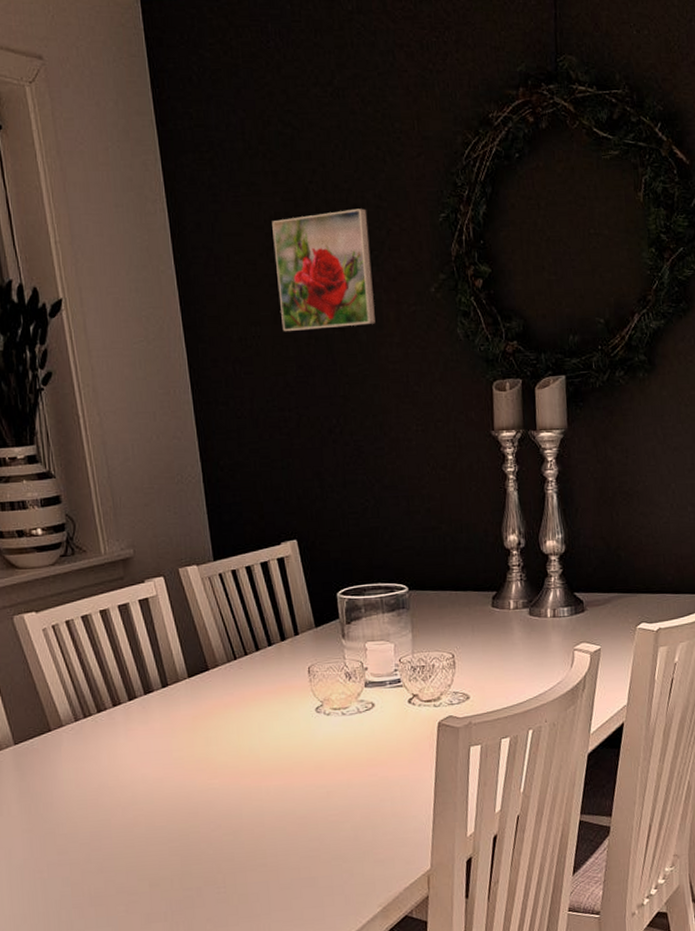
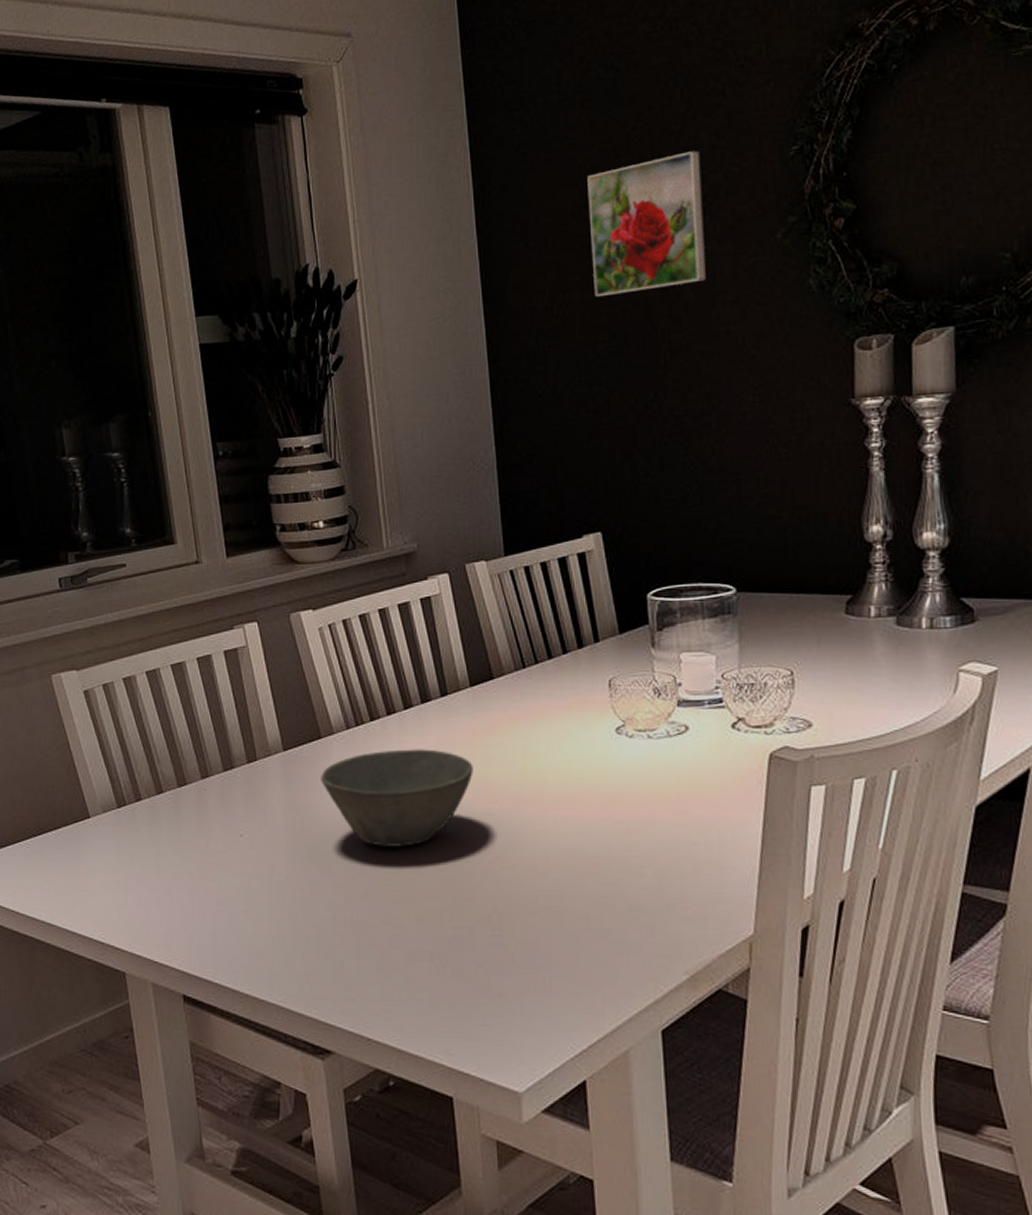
bowl: none [52,735,195,825] -> present [321,749,473,847]

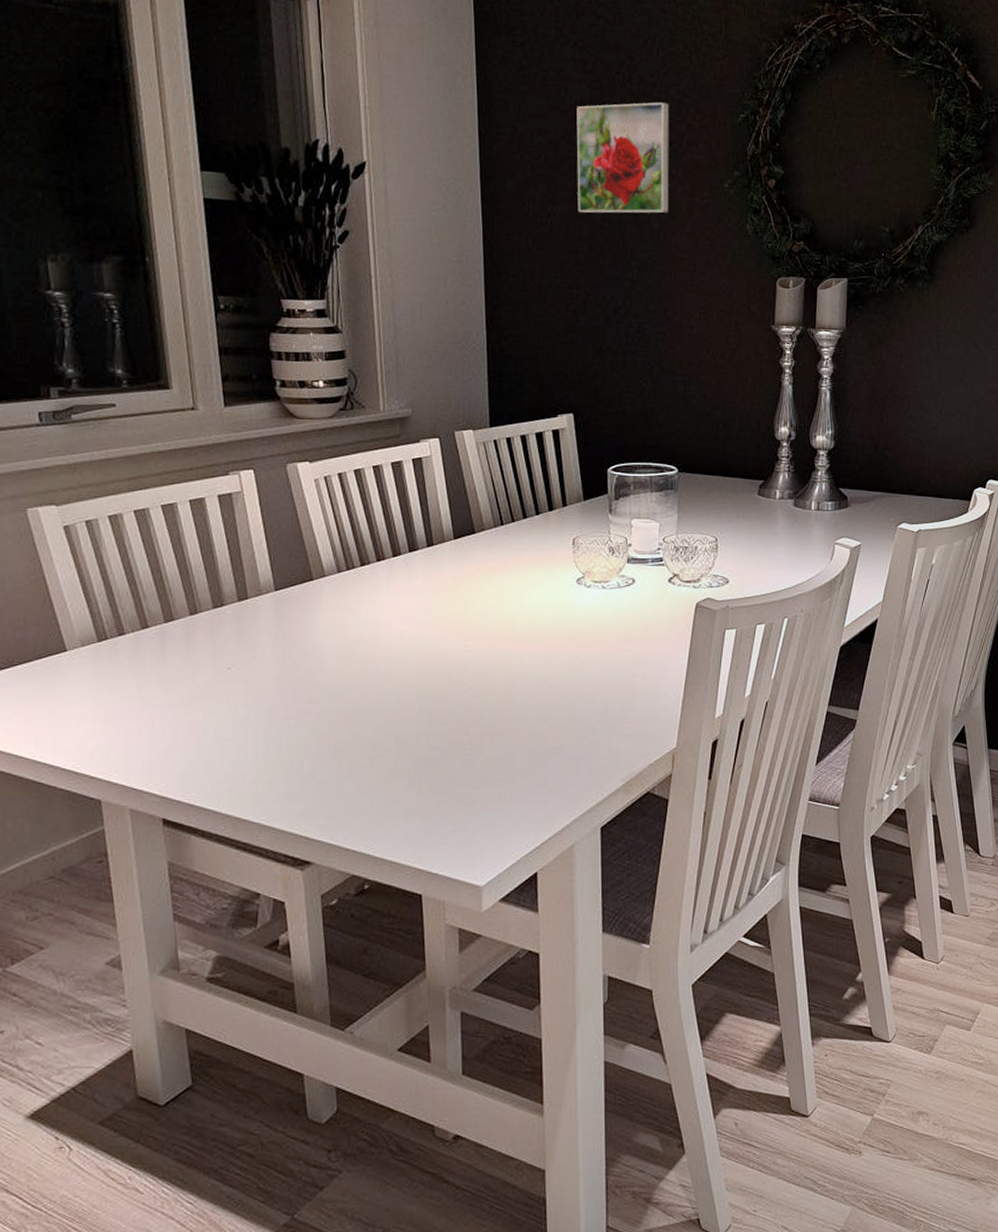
bowl: present [321,749,473,847] -> none [311,592,453,679]

